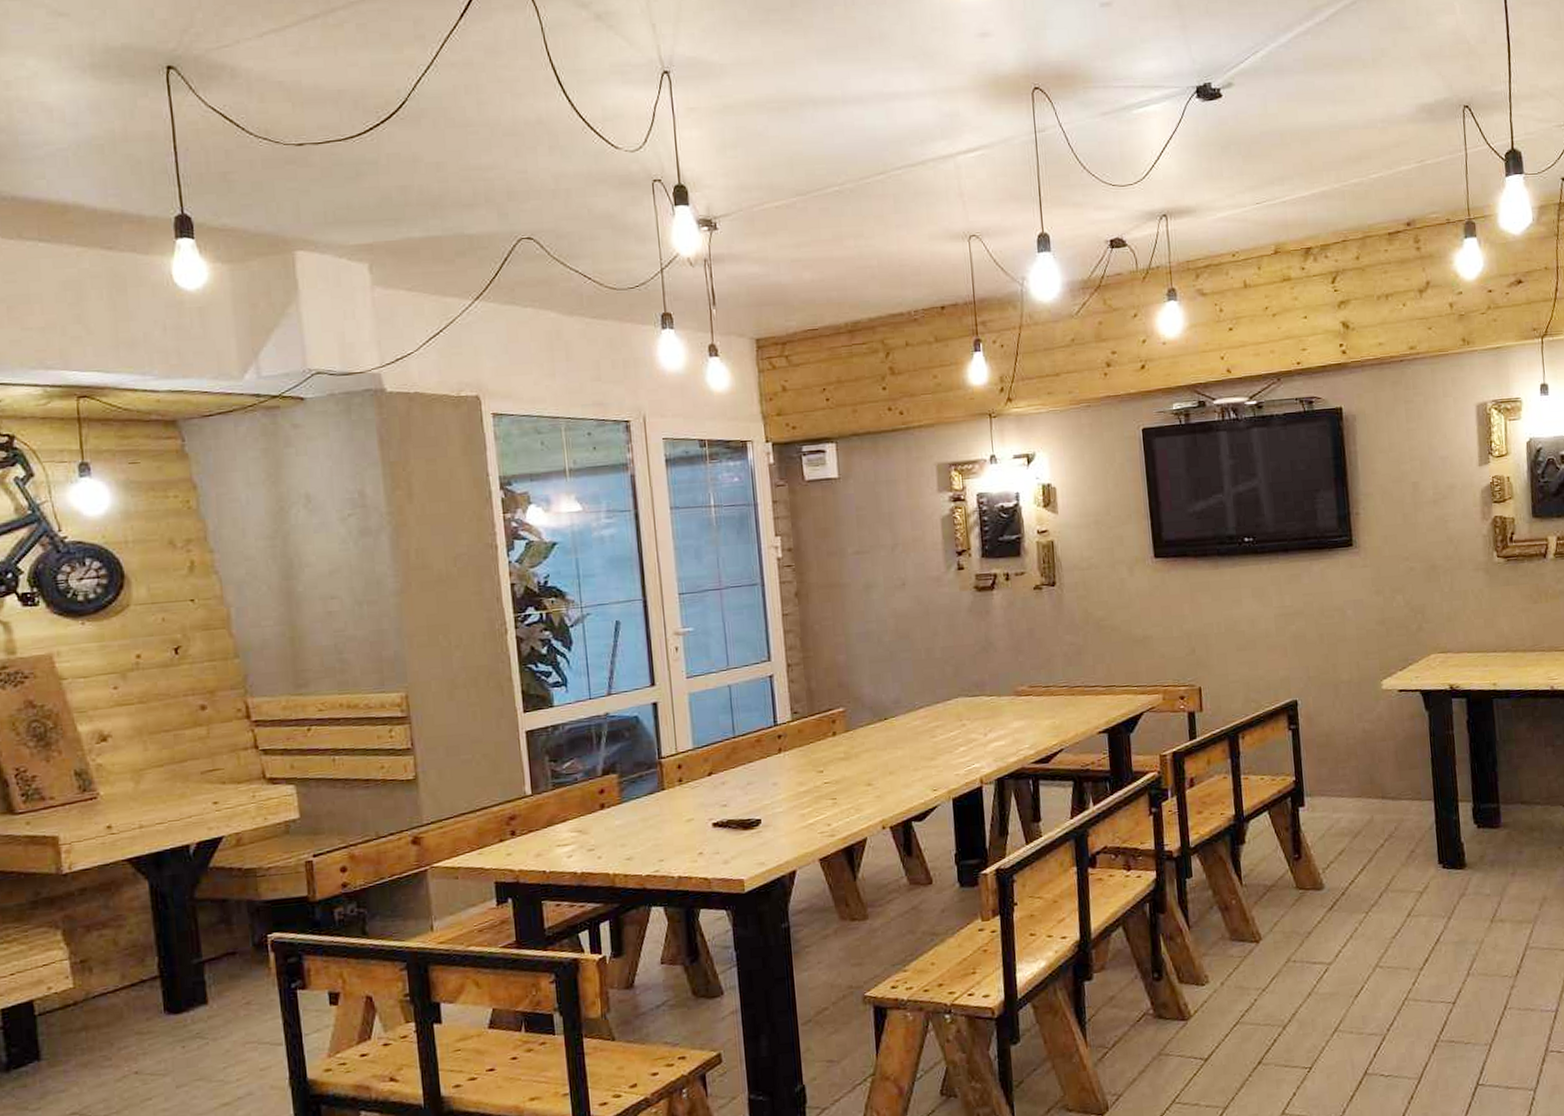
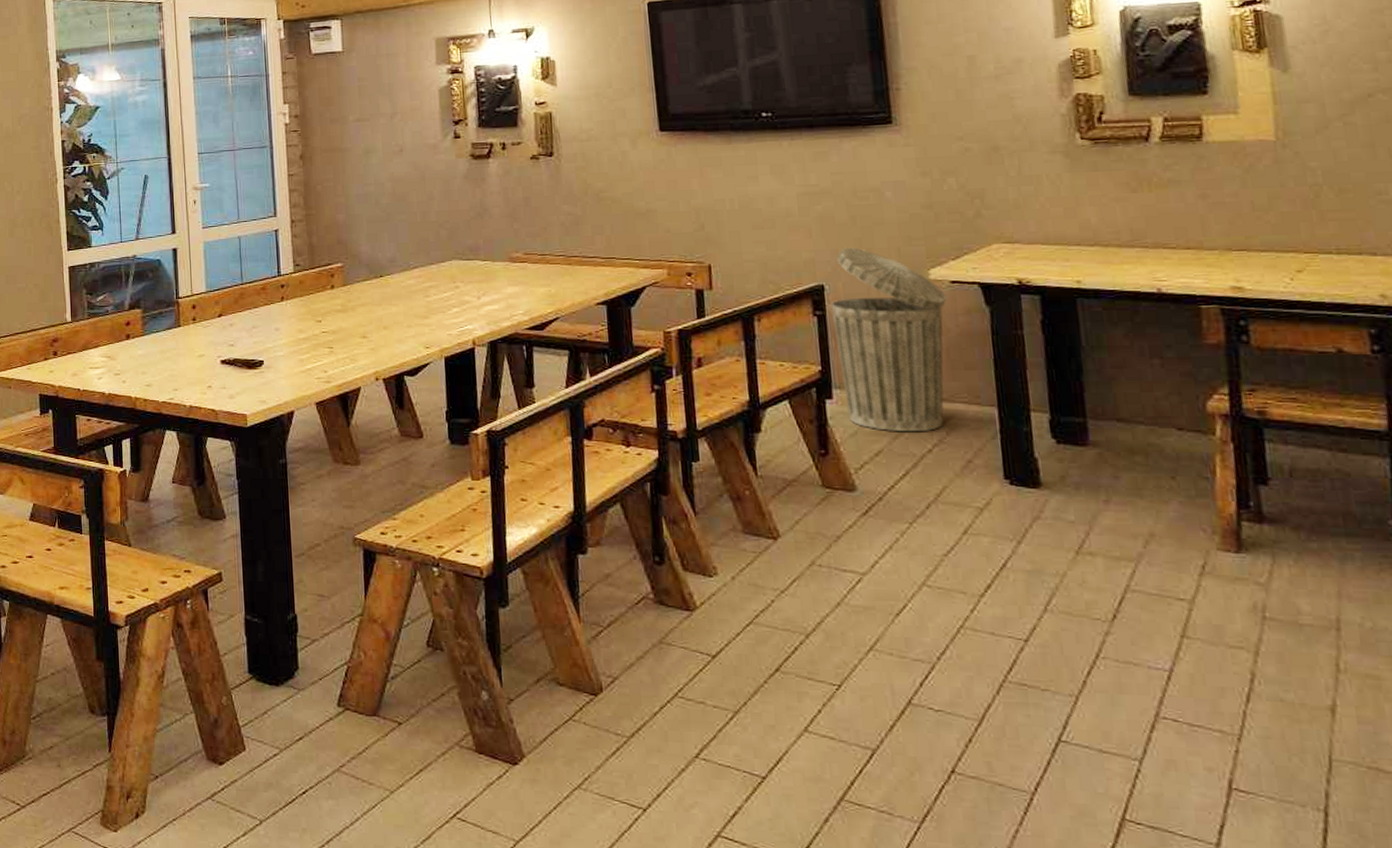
trash can: none [1302,663,1396,831] -> present [830,247,947,432]

